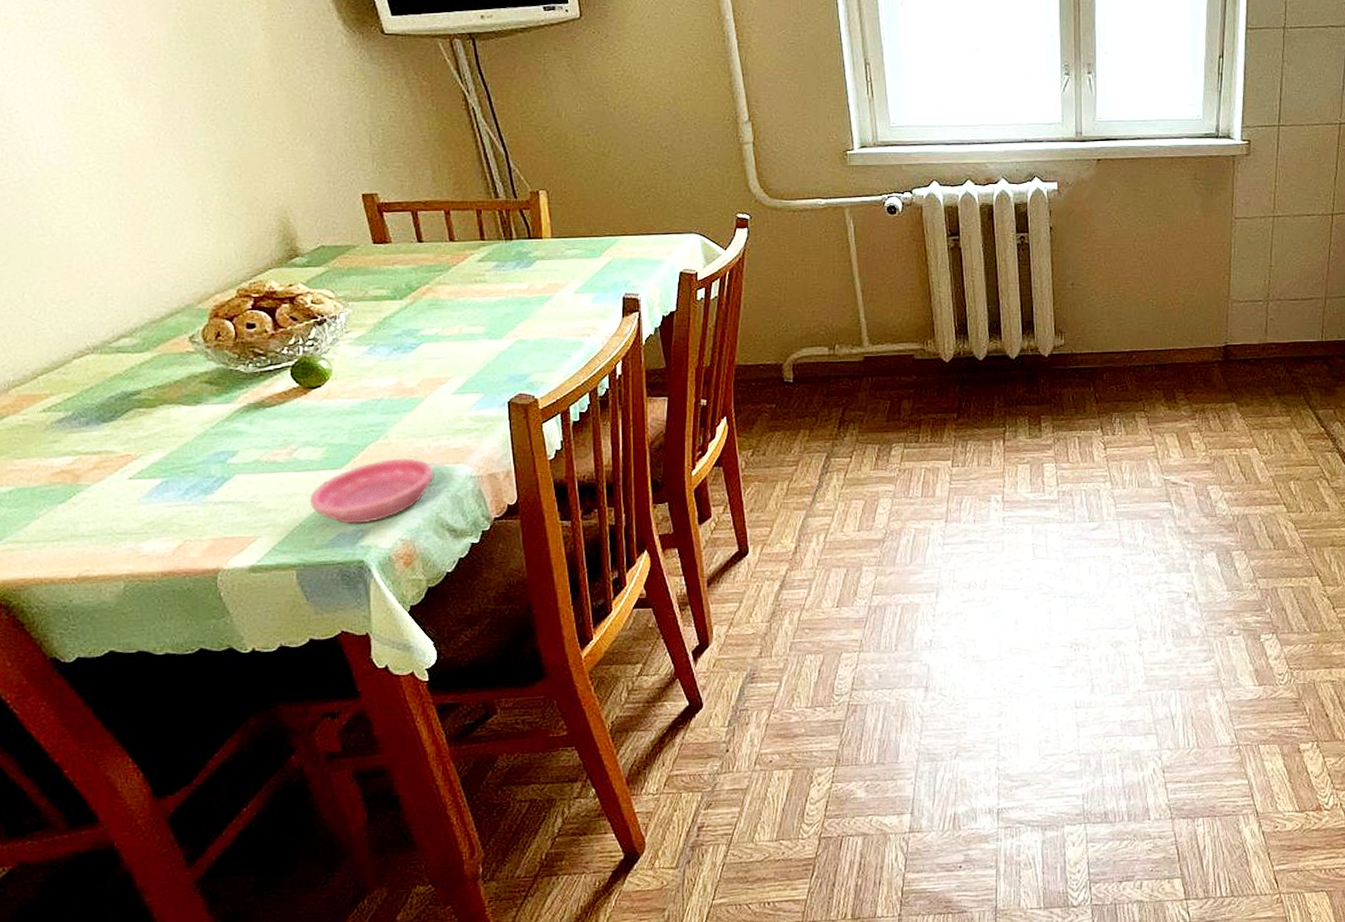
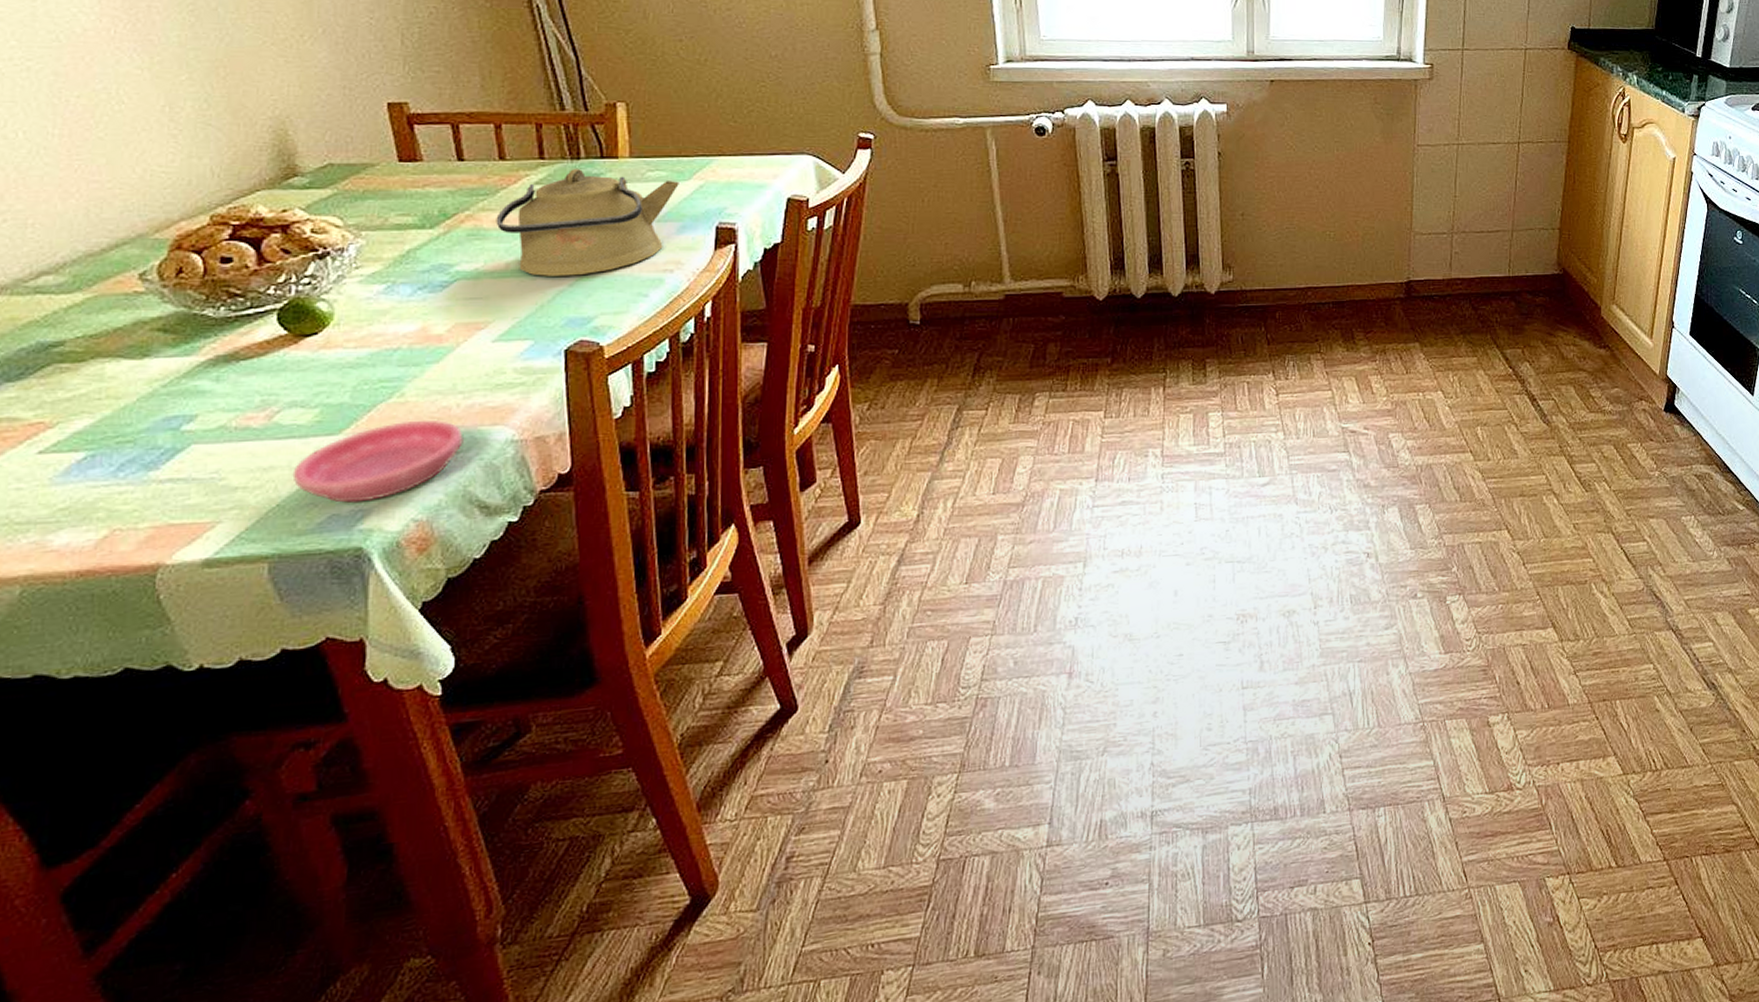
kettle: none [449,247,592,340] -> present [496,168,679,276]

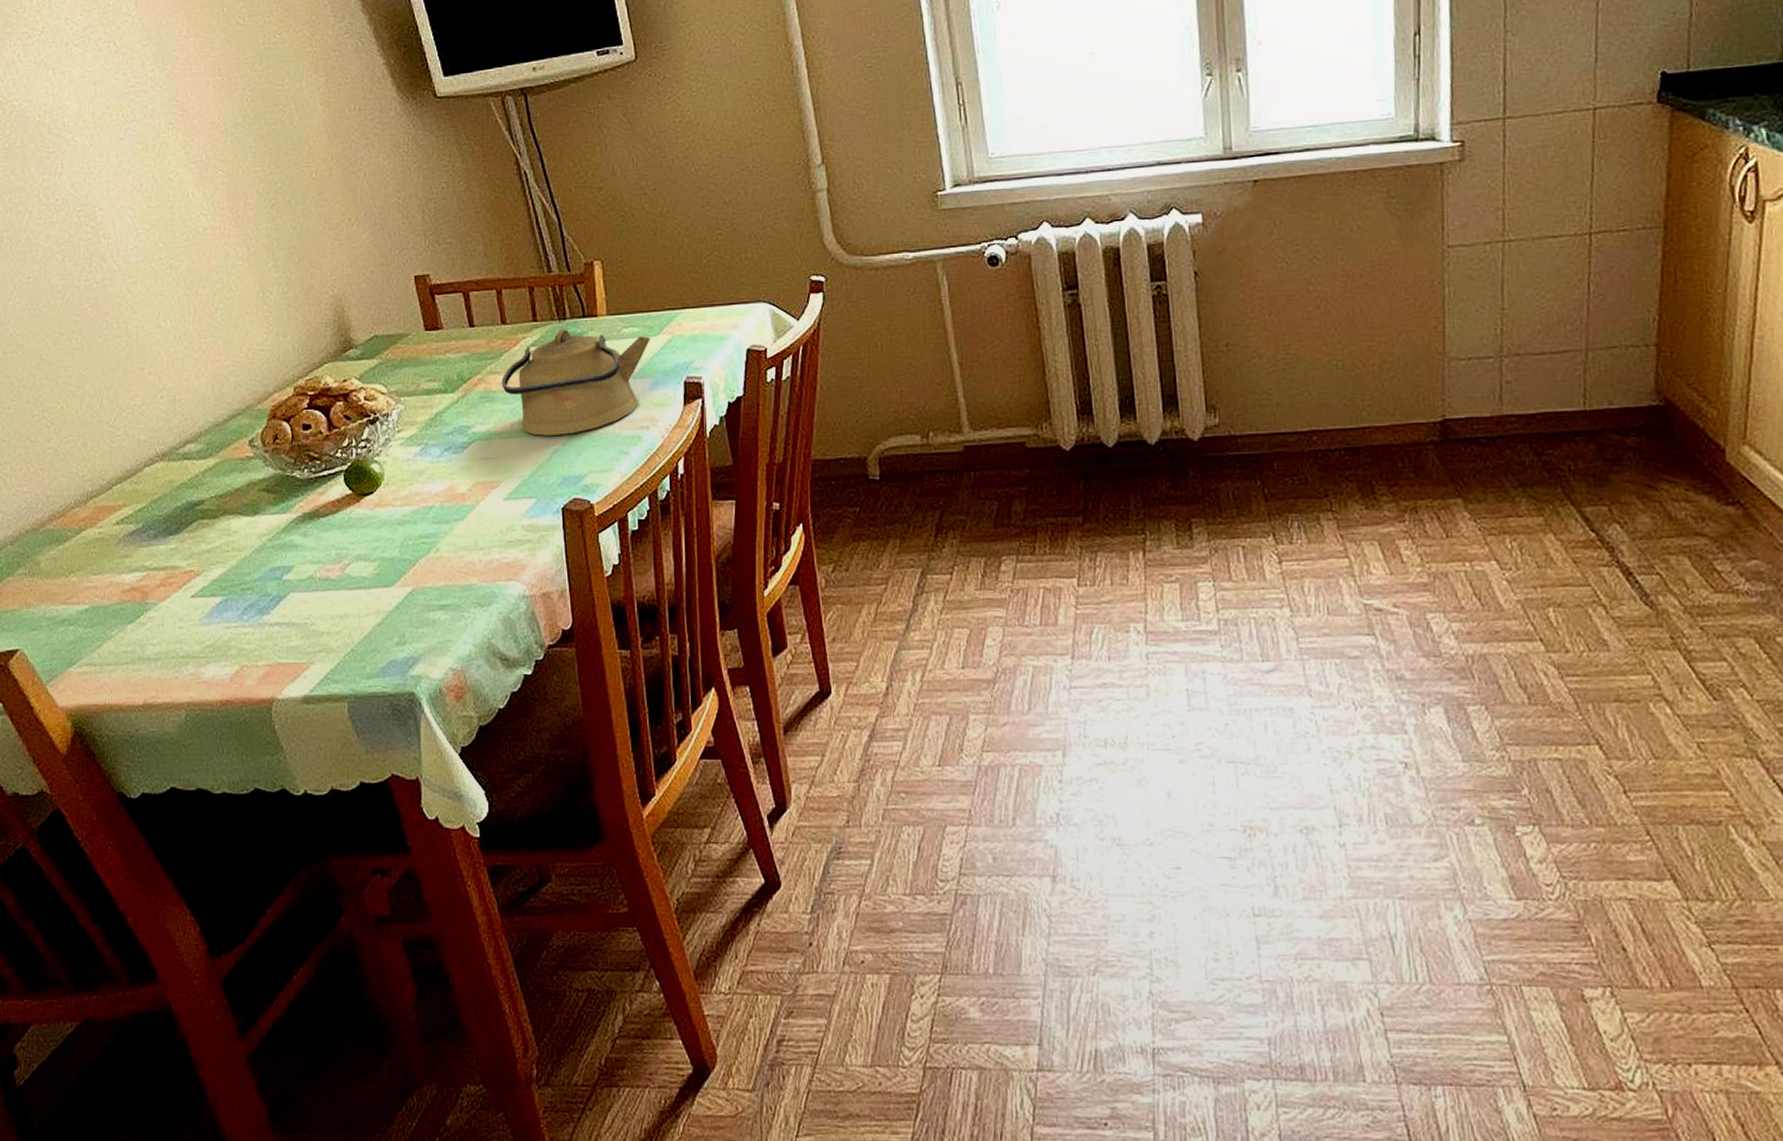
saucer: present [292,420,464,503] -> none [361,574,486,650]

